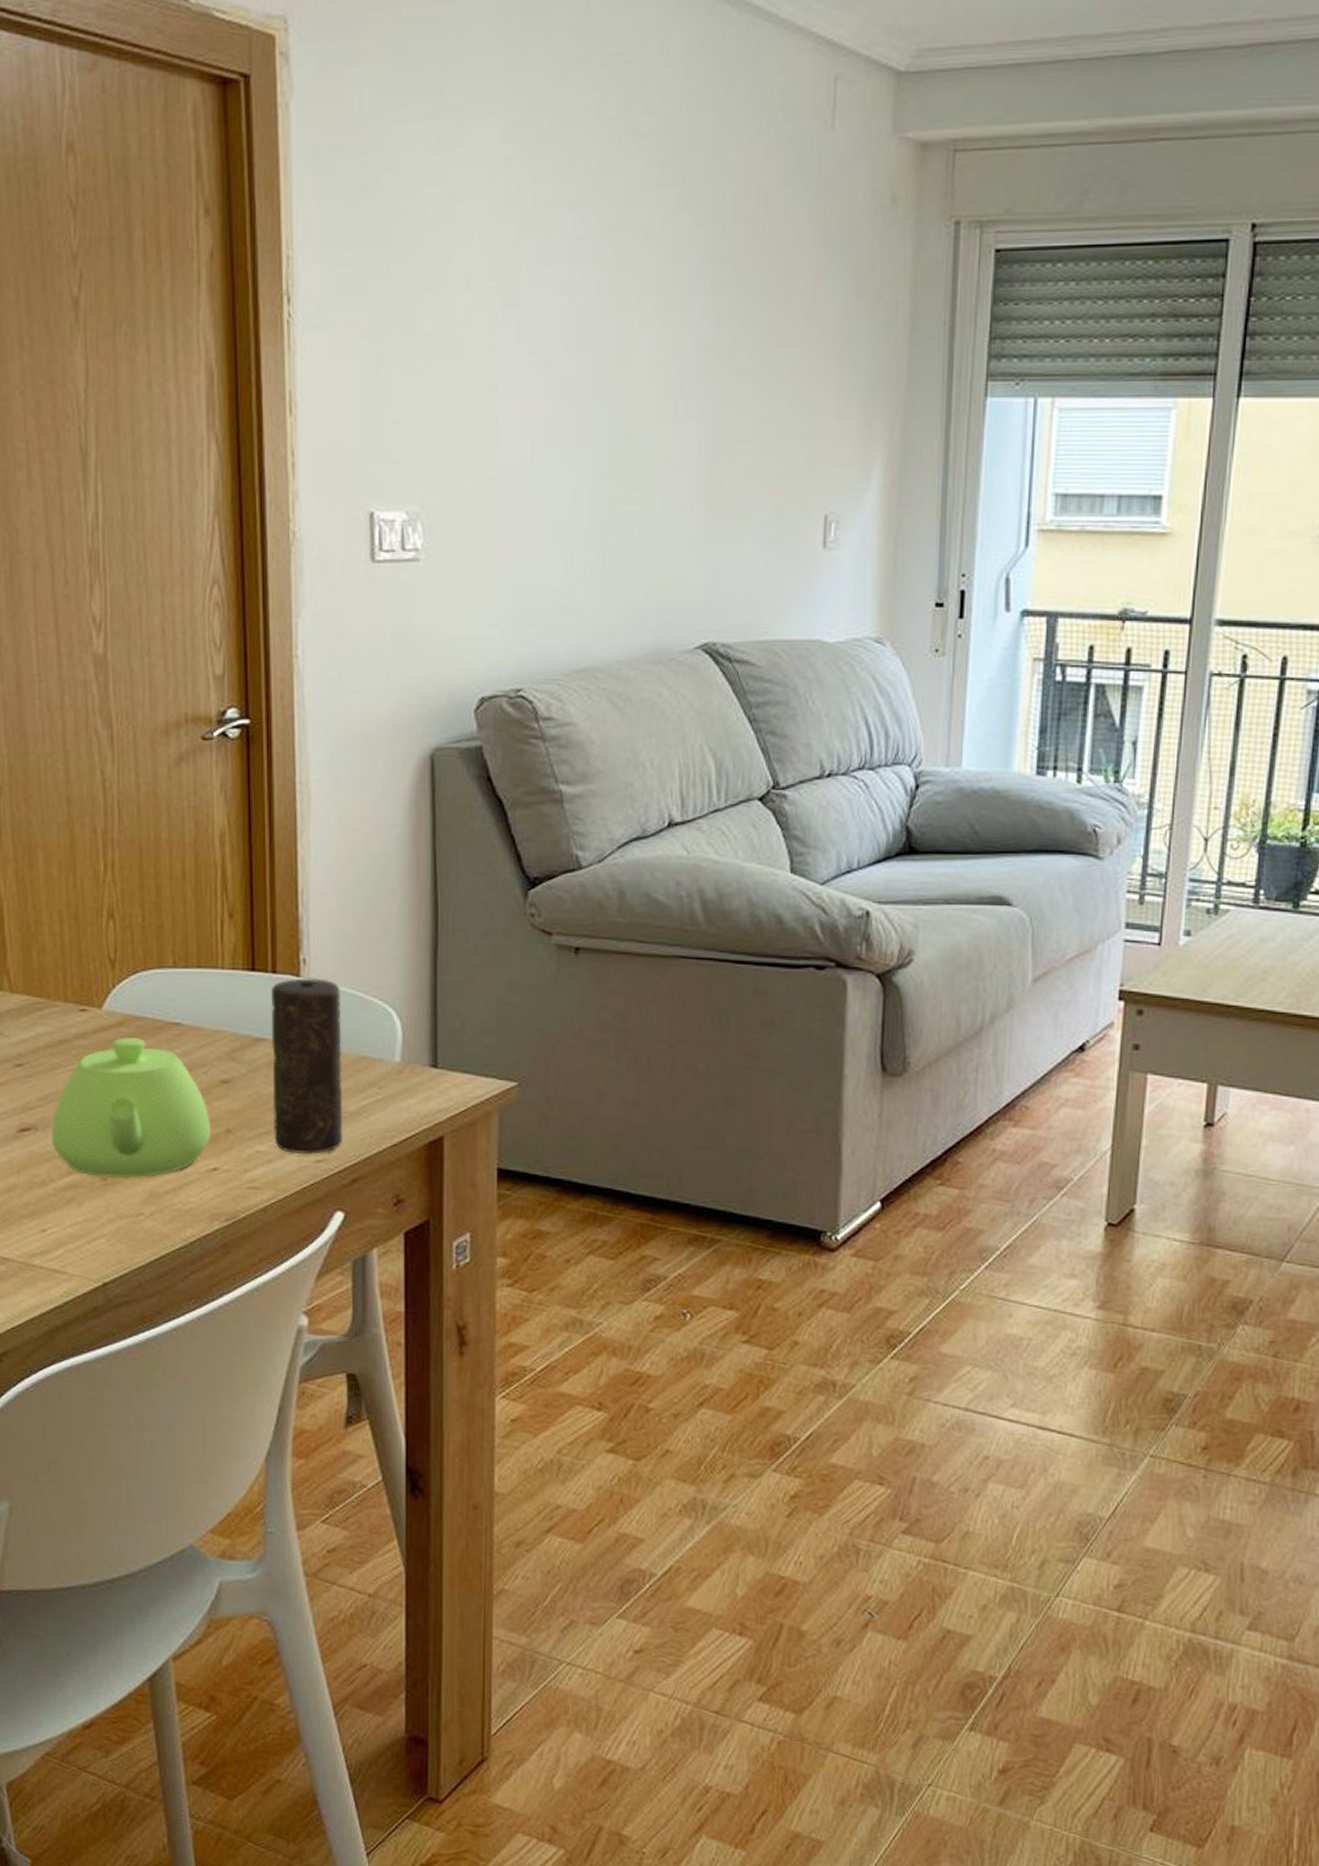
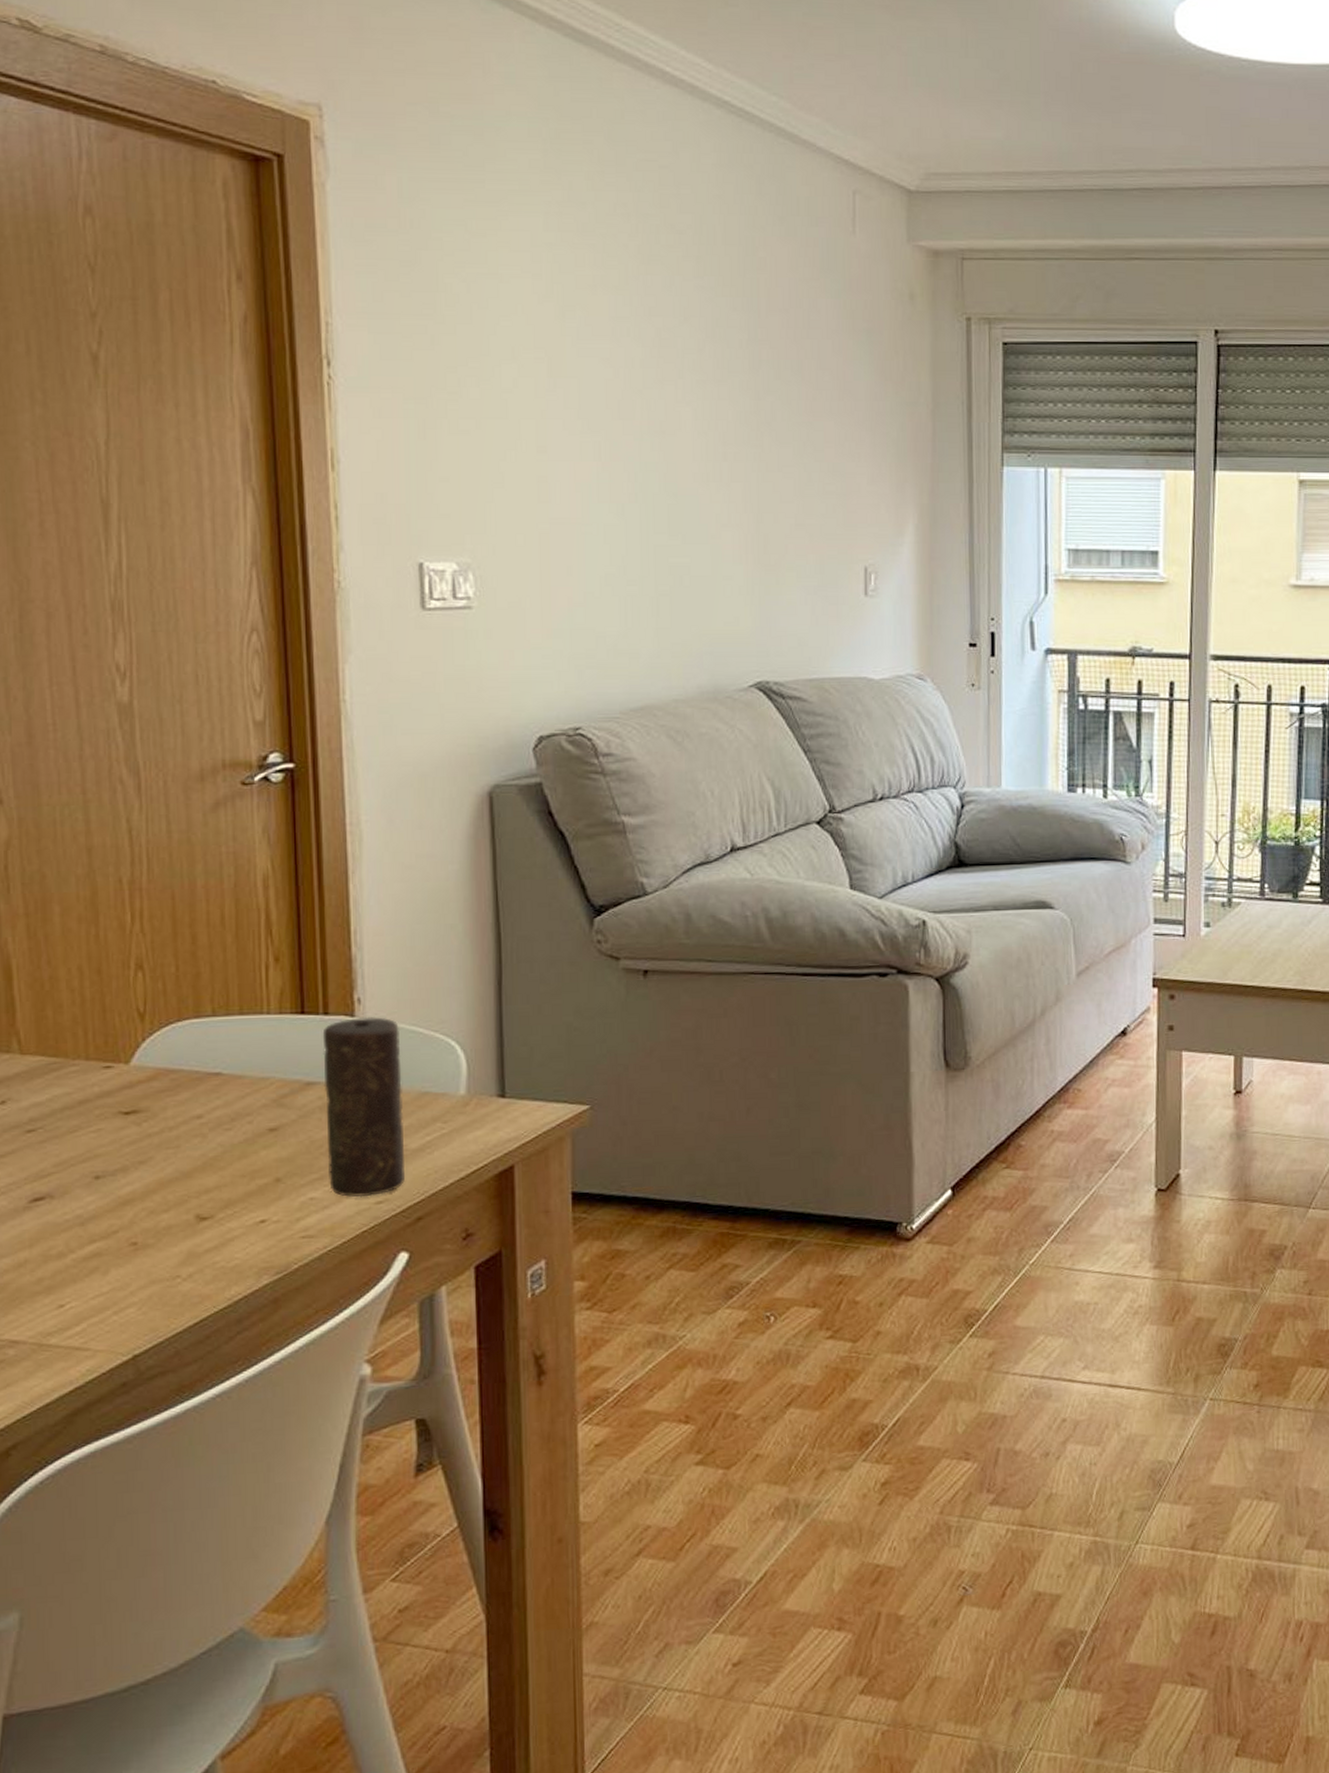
teapot: present [51,1036,212,1178] -> none [70,1091,258,1242]

